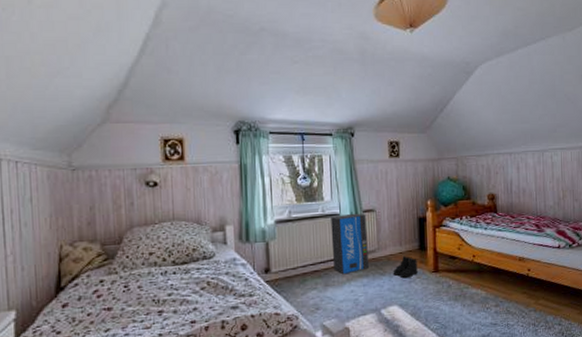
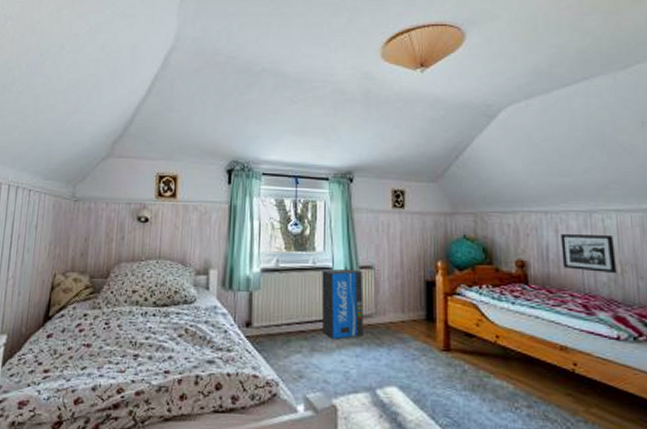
boots: present [393,256,418,278] -> none [392,326,423,354]
picture frame: none [521,169,560,199] -> present [561,234,617,274]

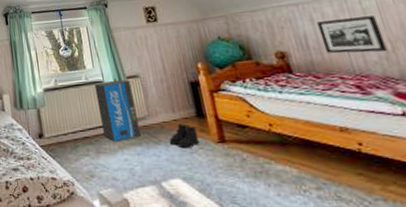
boots: none [392,326,423,354] -> present [169,123,199,149]

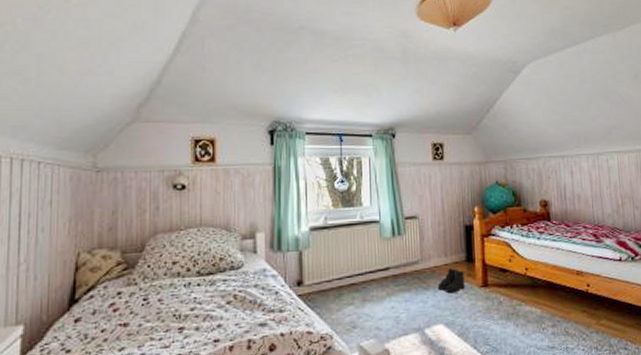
air purifier: present [94,79,141,142] -> none [370,220,411,289]
picture frame: present [317,16,388,54] -> none [575,174,619,206]

